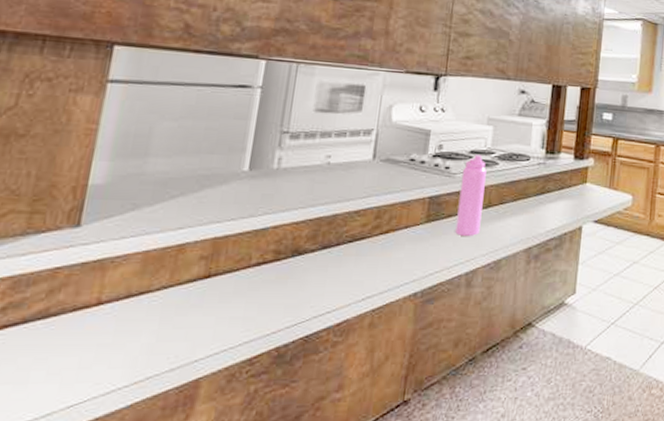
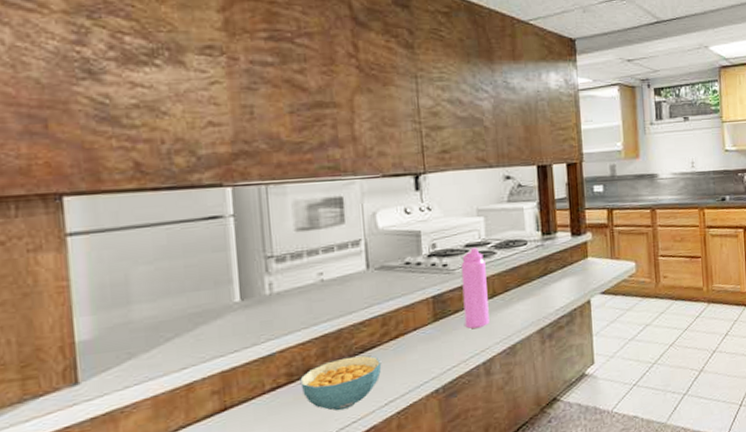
cereal bowl: none [285,244,367,298] -> present [300,355,382,411]

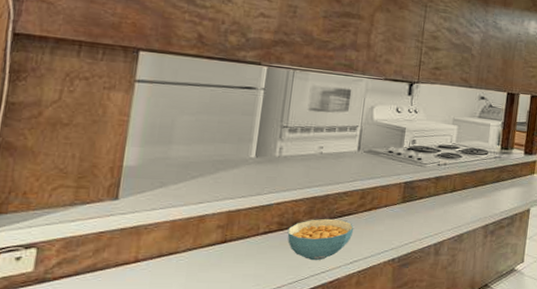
water bottle: present [461,247,490,329] -> none [426,149,452,214]

